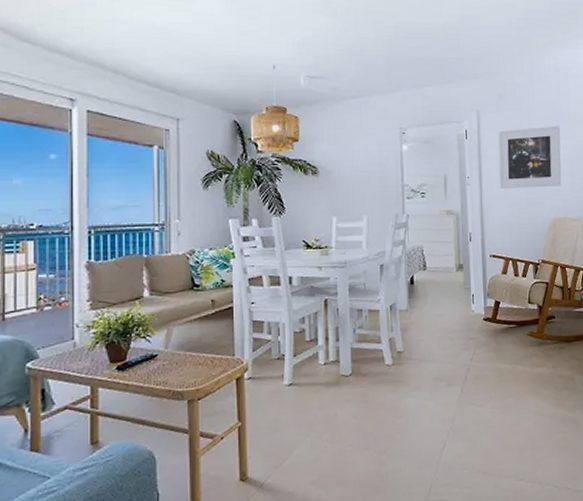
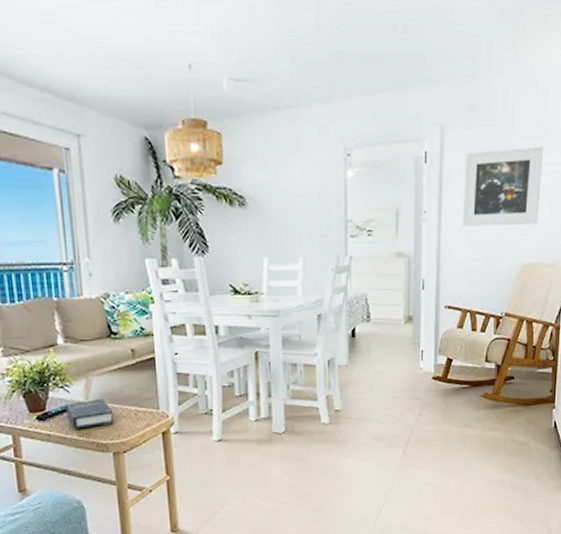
hardback book: none [145,347,191,378] -> present [65,398,115,429]

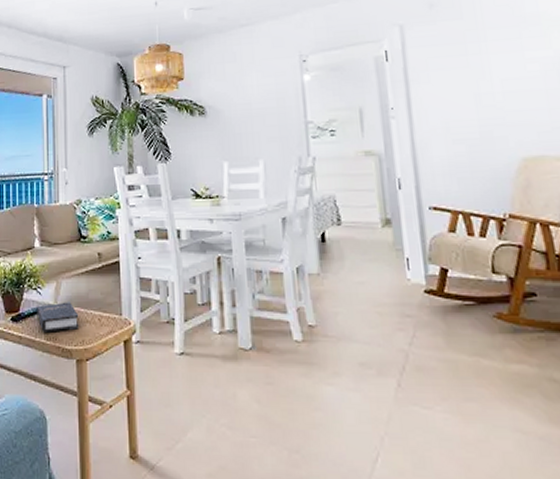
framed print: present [461,146,544,226] -> none [431,33,534,121]

